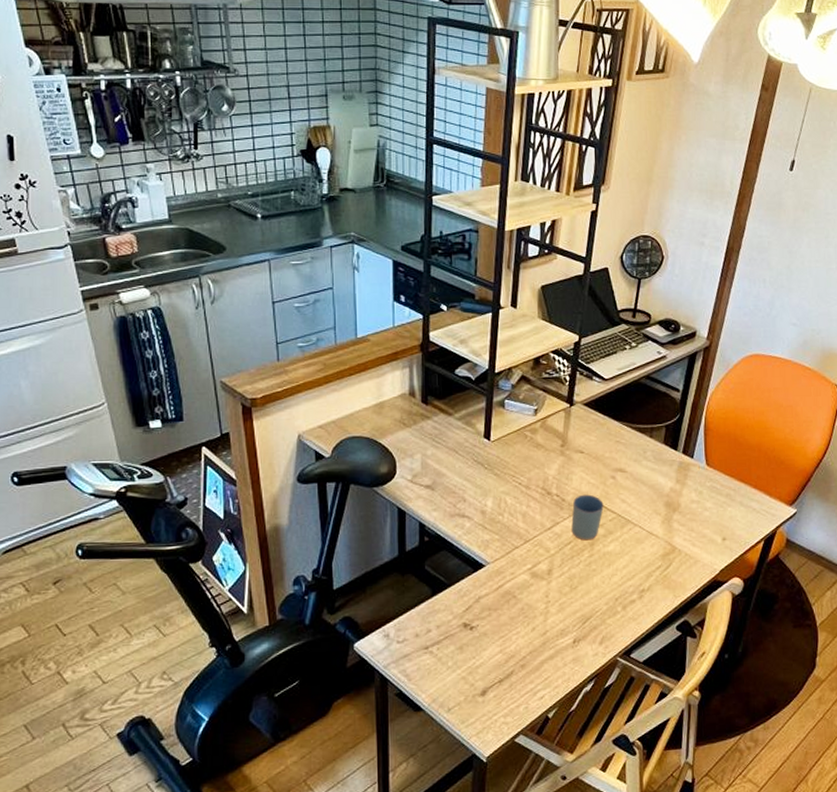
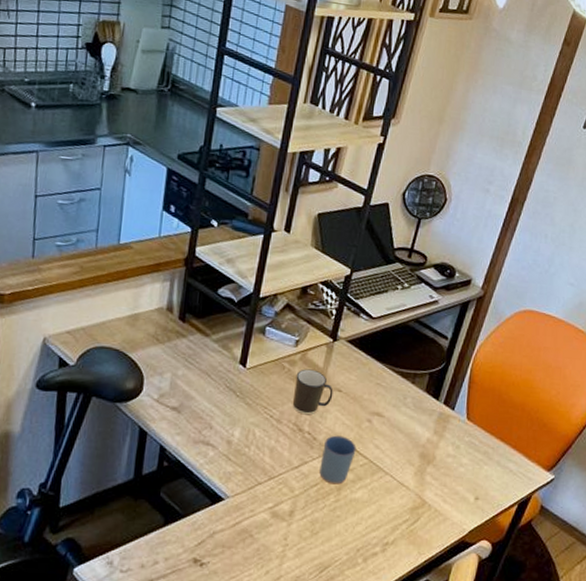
mug: none [538,435,576,479] -> present [292,369,334,415]

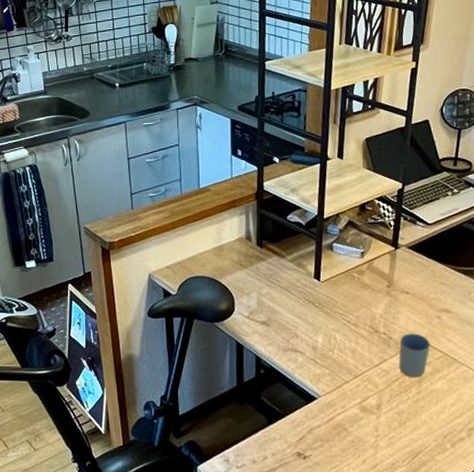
mug: present [292,369,334,415] -> none [365,276,402,318]

